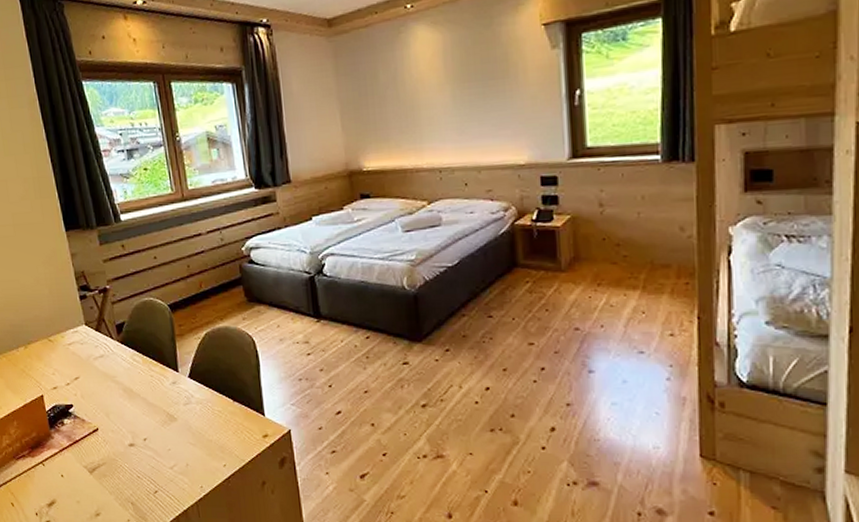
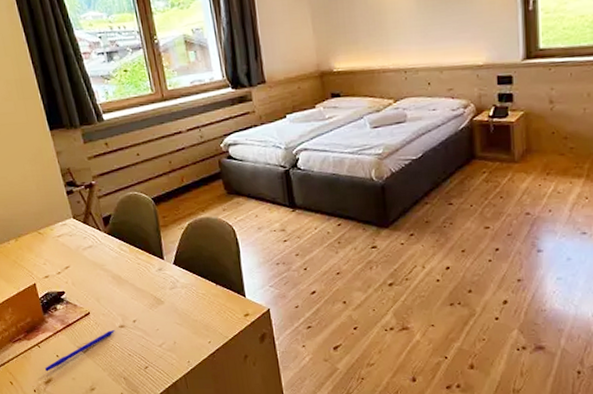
pen: none [48,449,125,493] -> present [45,330,116,372]

